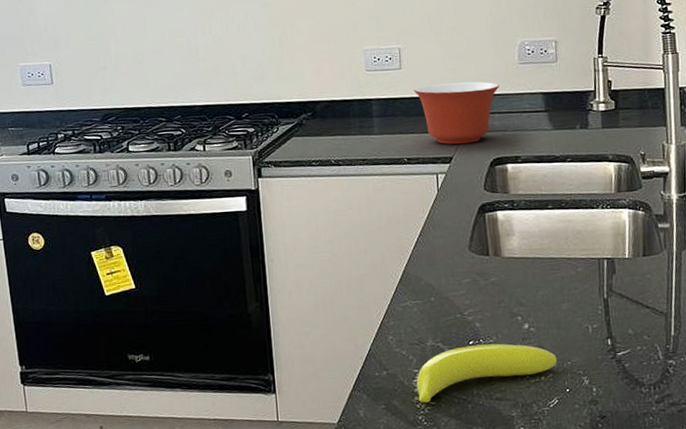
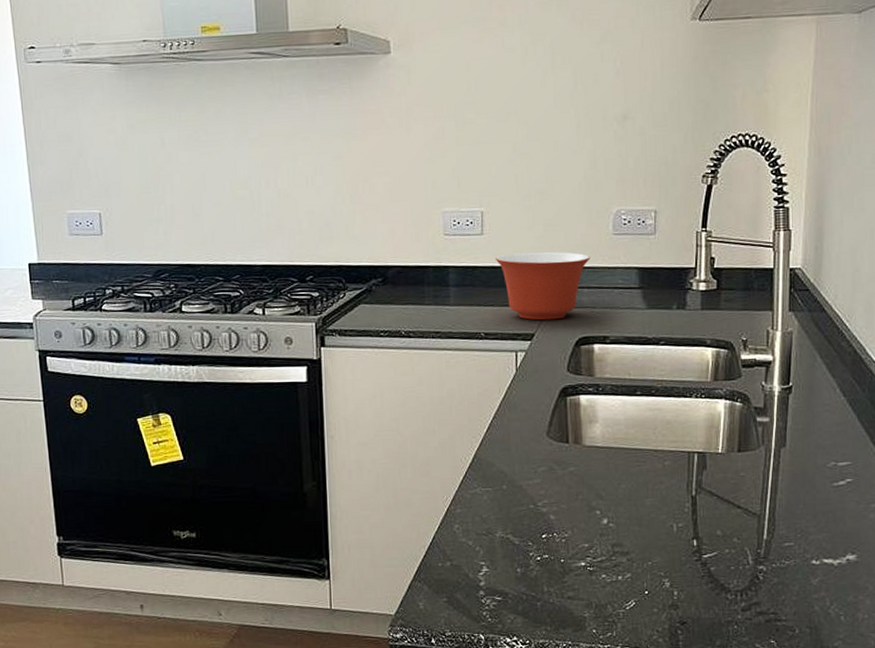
banana: present [416,343,557,403] -> none [481,538,636,598]

